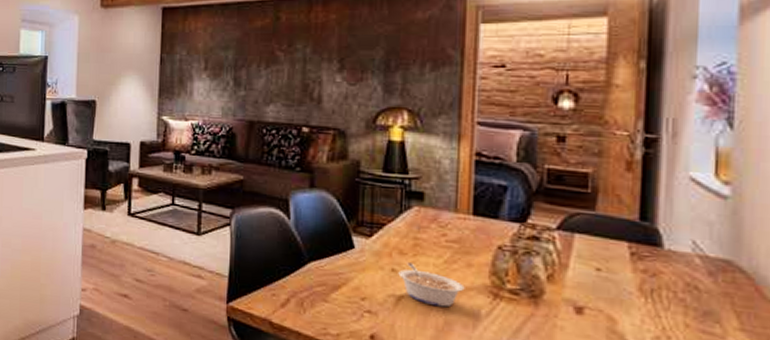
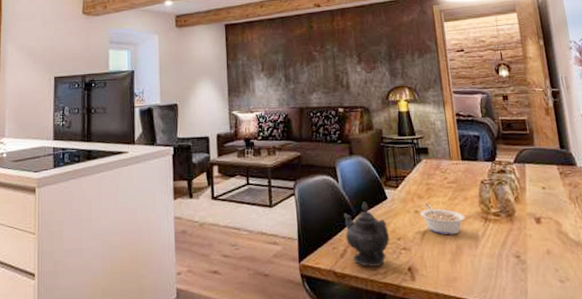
teapot: none [291,247,351,326] -> present [344,202,390,267]

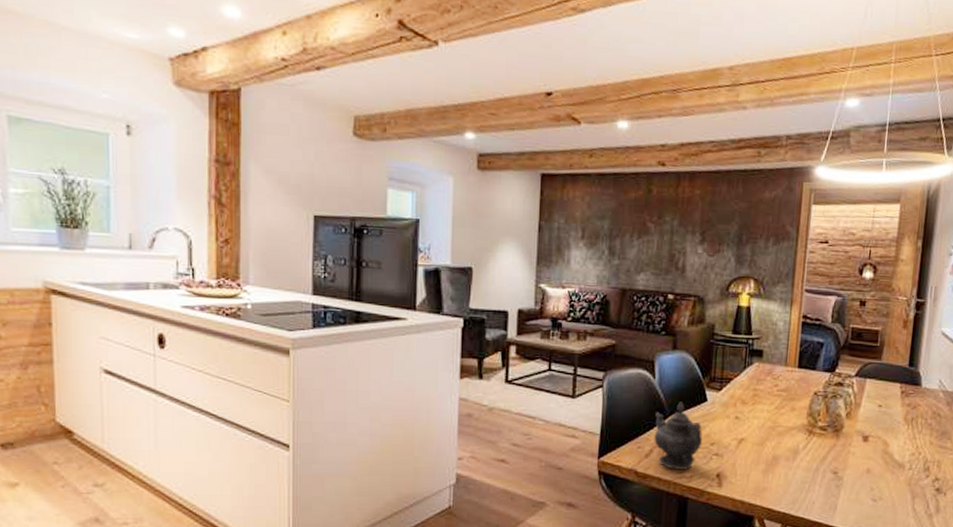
legume: present [420,204,466,235] -> none [740,410,789,445]

